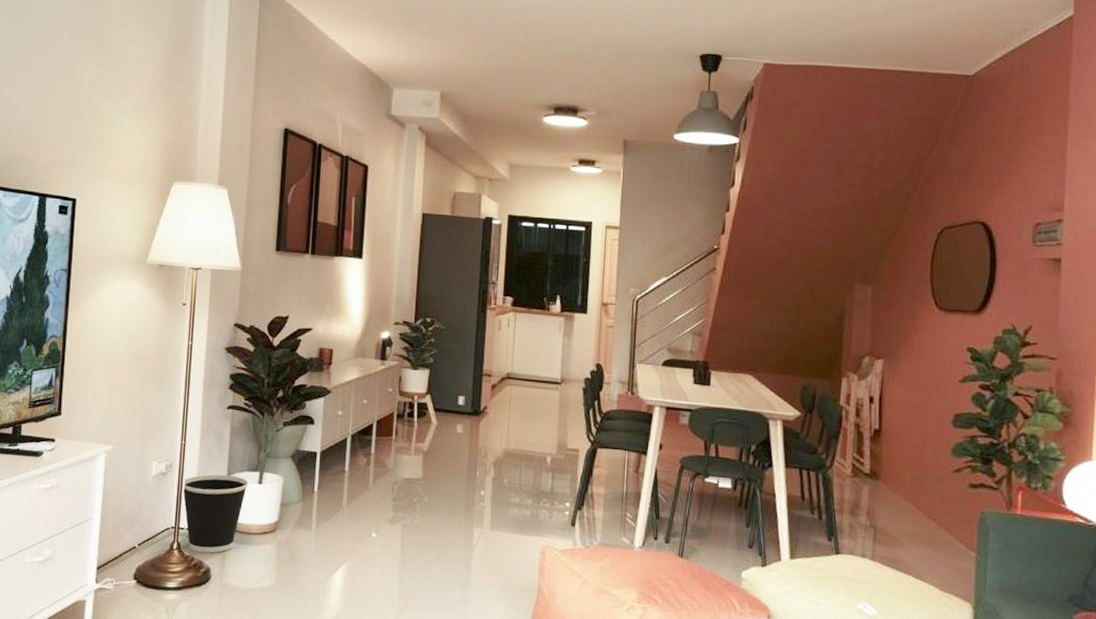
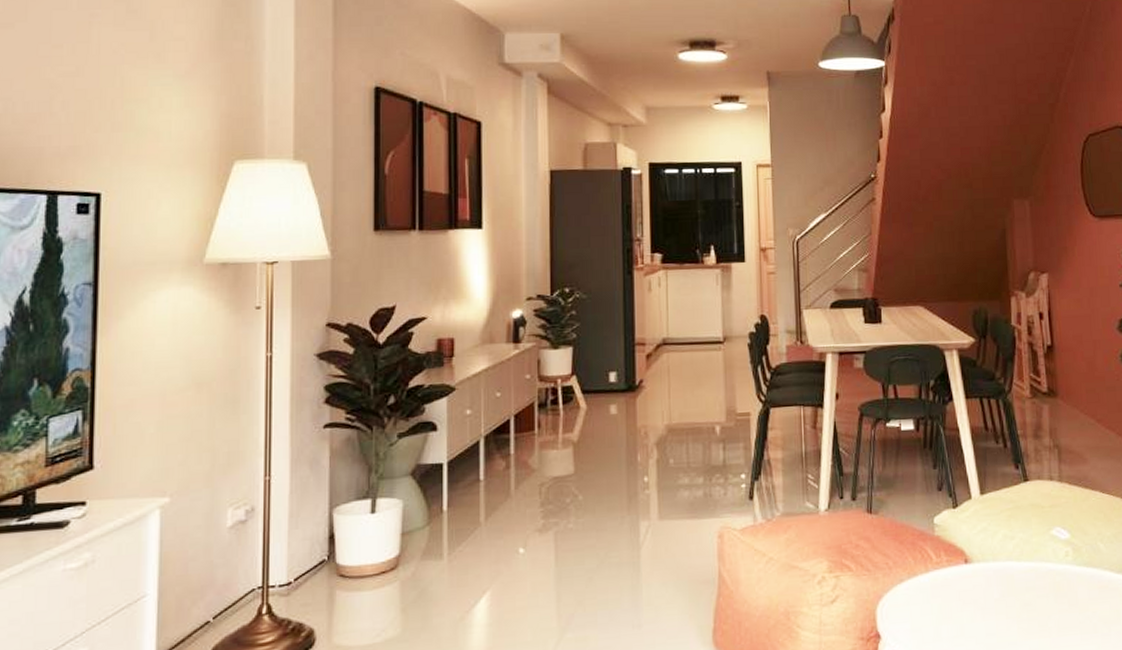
wastebasket: present [182,474,249,553] -> none [269,509,358,613]

